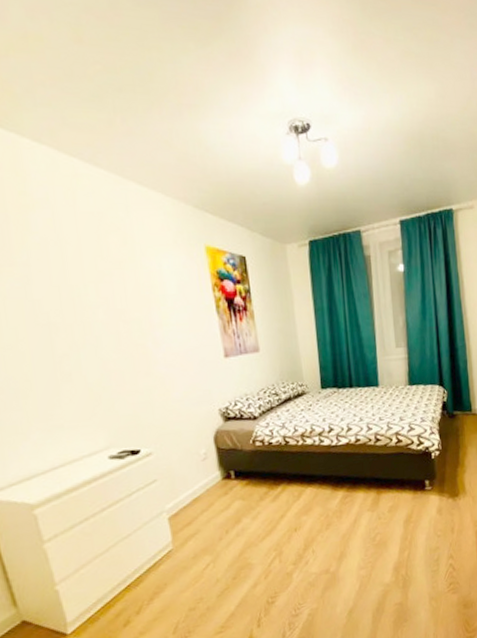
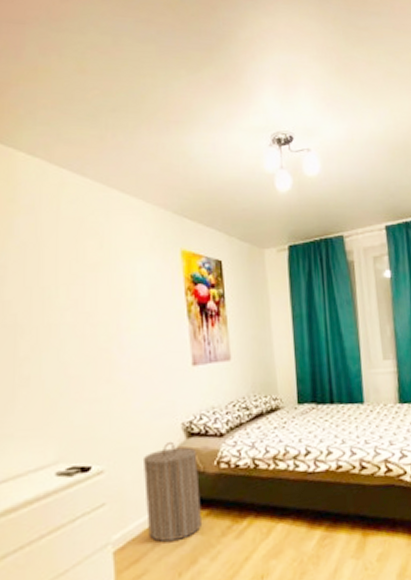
laundry hamper: none [186,425,242,508] -> present [142,441,201,542]

